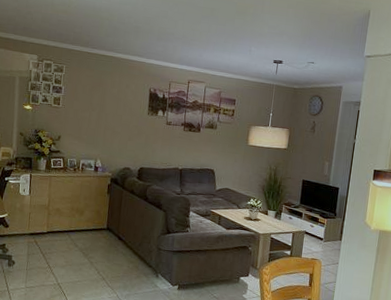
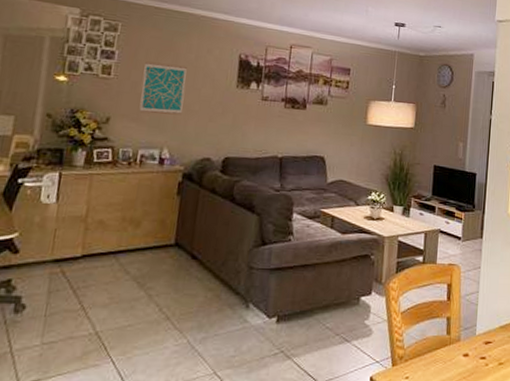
wall art: none [80,94,112,135] -> present [139,61,187,115]

